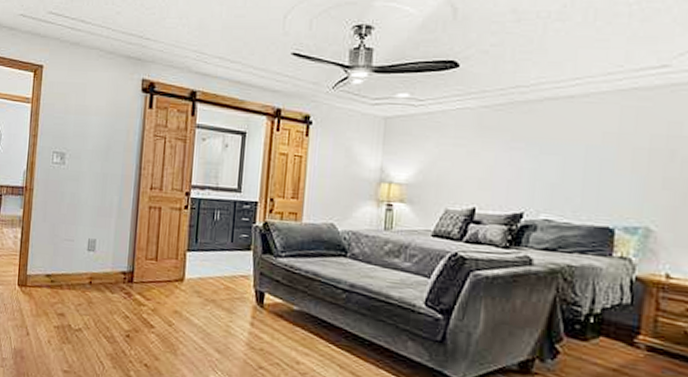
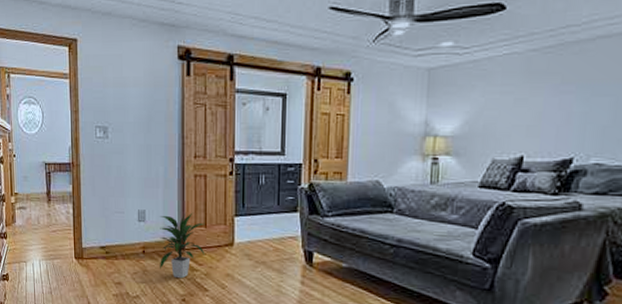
indoor plant: none [106,244,156,314] -> present [160,212,205,279]

